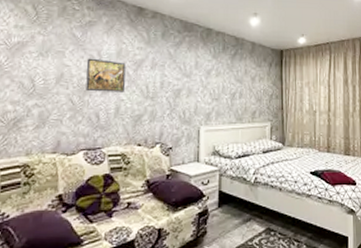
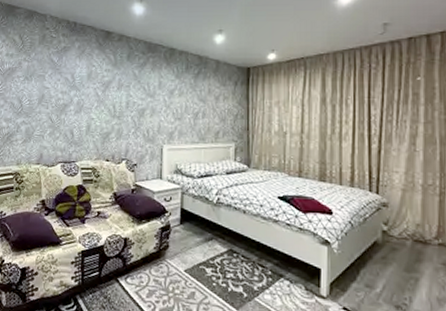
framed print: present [85,58,126,92] -> none [62,81,95,112]

